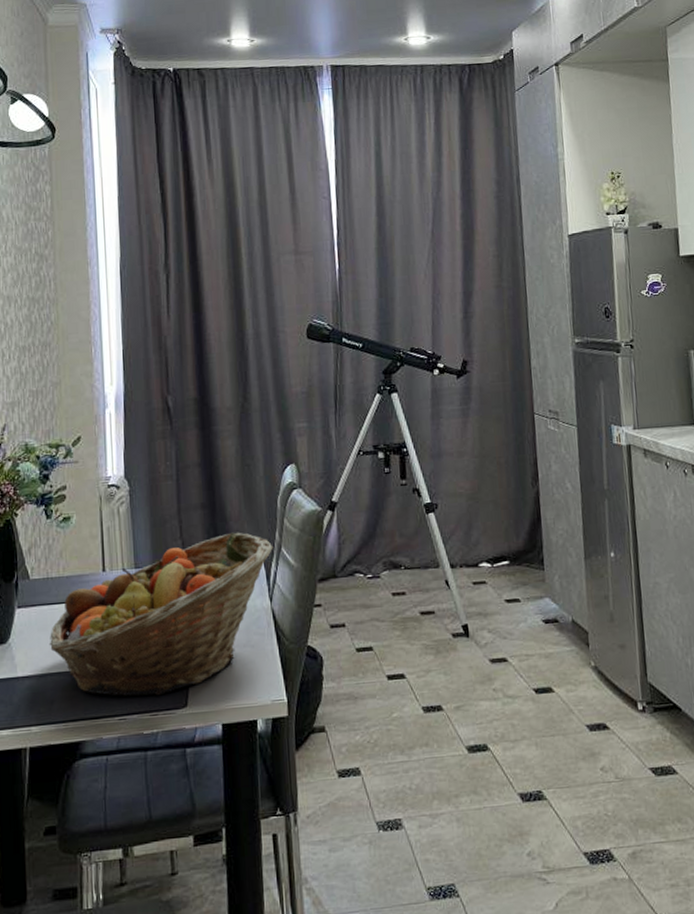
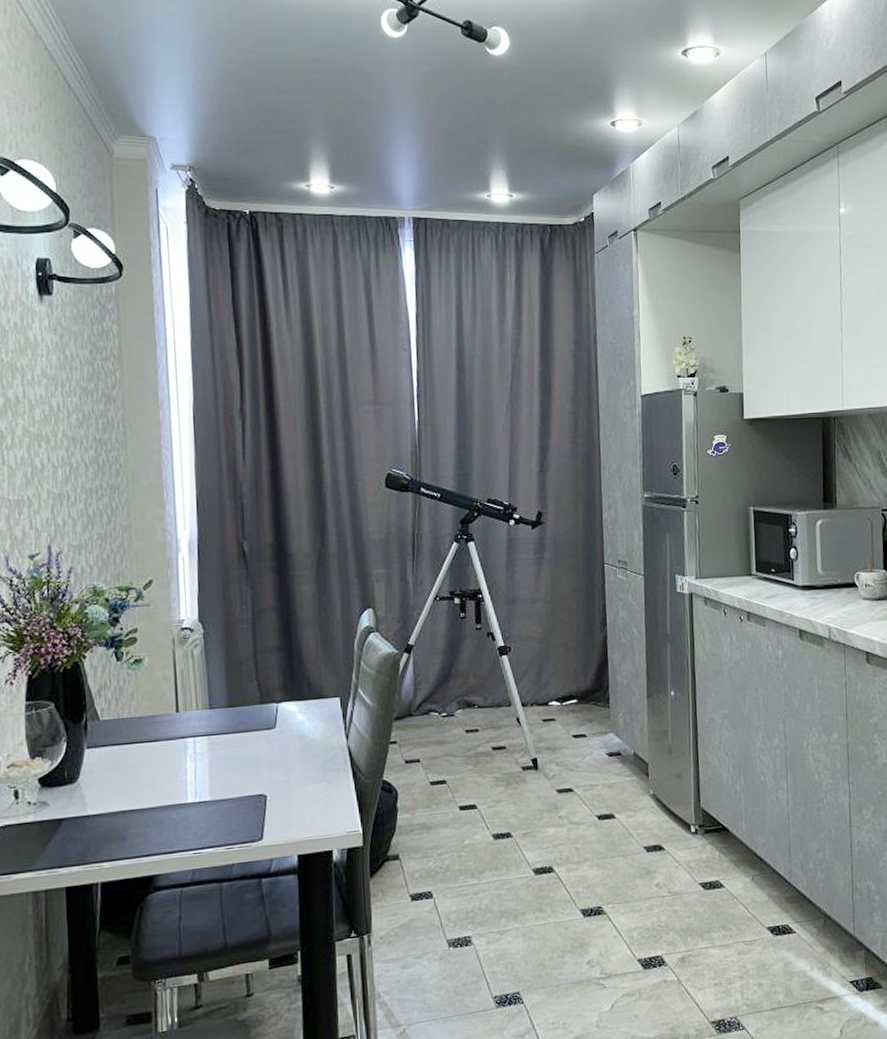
fruit basket: present [49,532,274,696] -> none [120,673,350,831]

